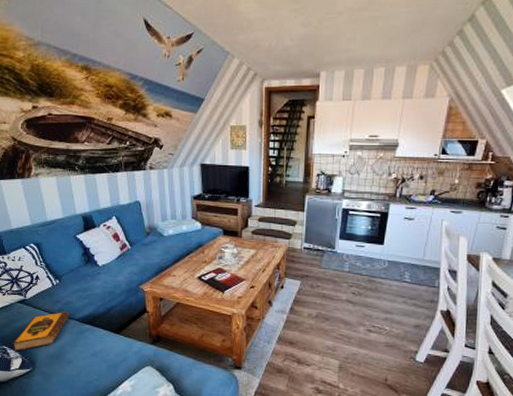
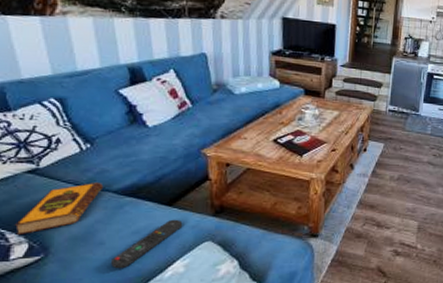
remote control: none [77,345,128,384] -> present [111,219,183,269]

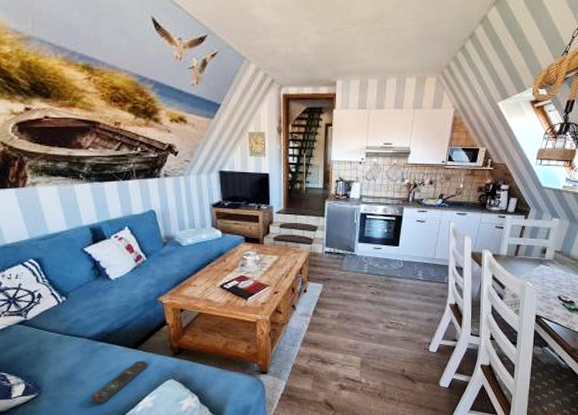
hardback book: present [14,181,104,236] -> none [12,329,80,378]

